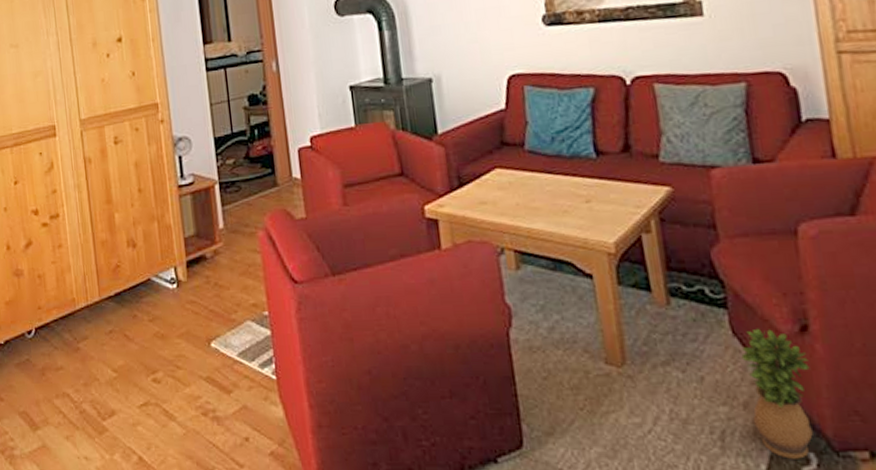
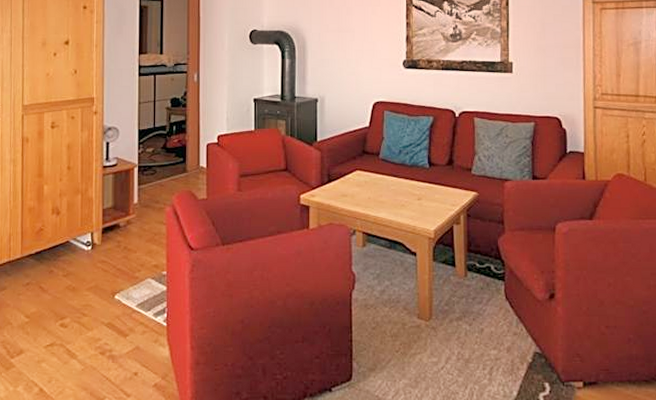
potted plant: present [741,328,813,459] -> none [510,295,552,387]

